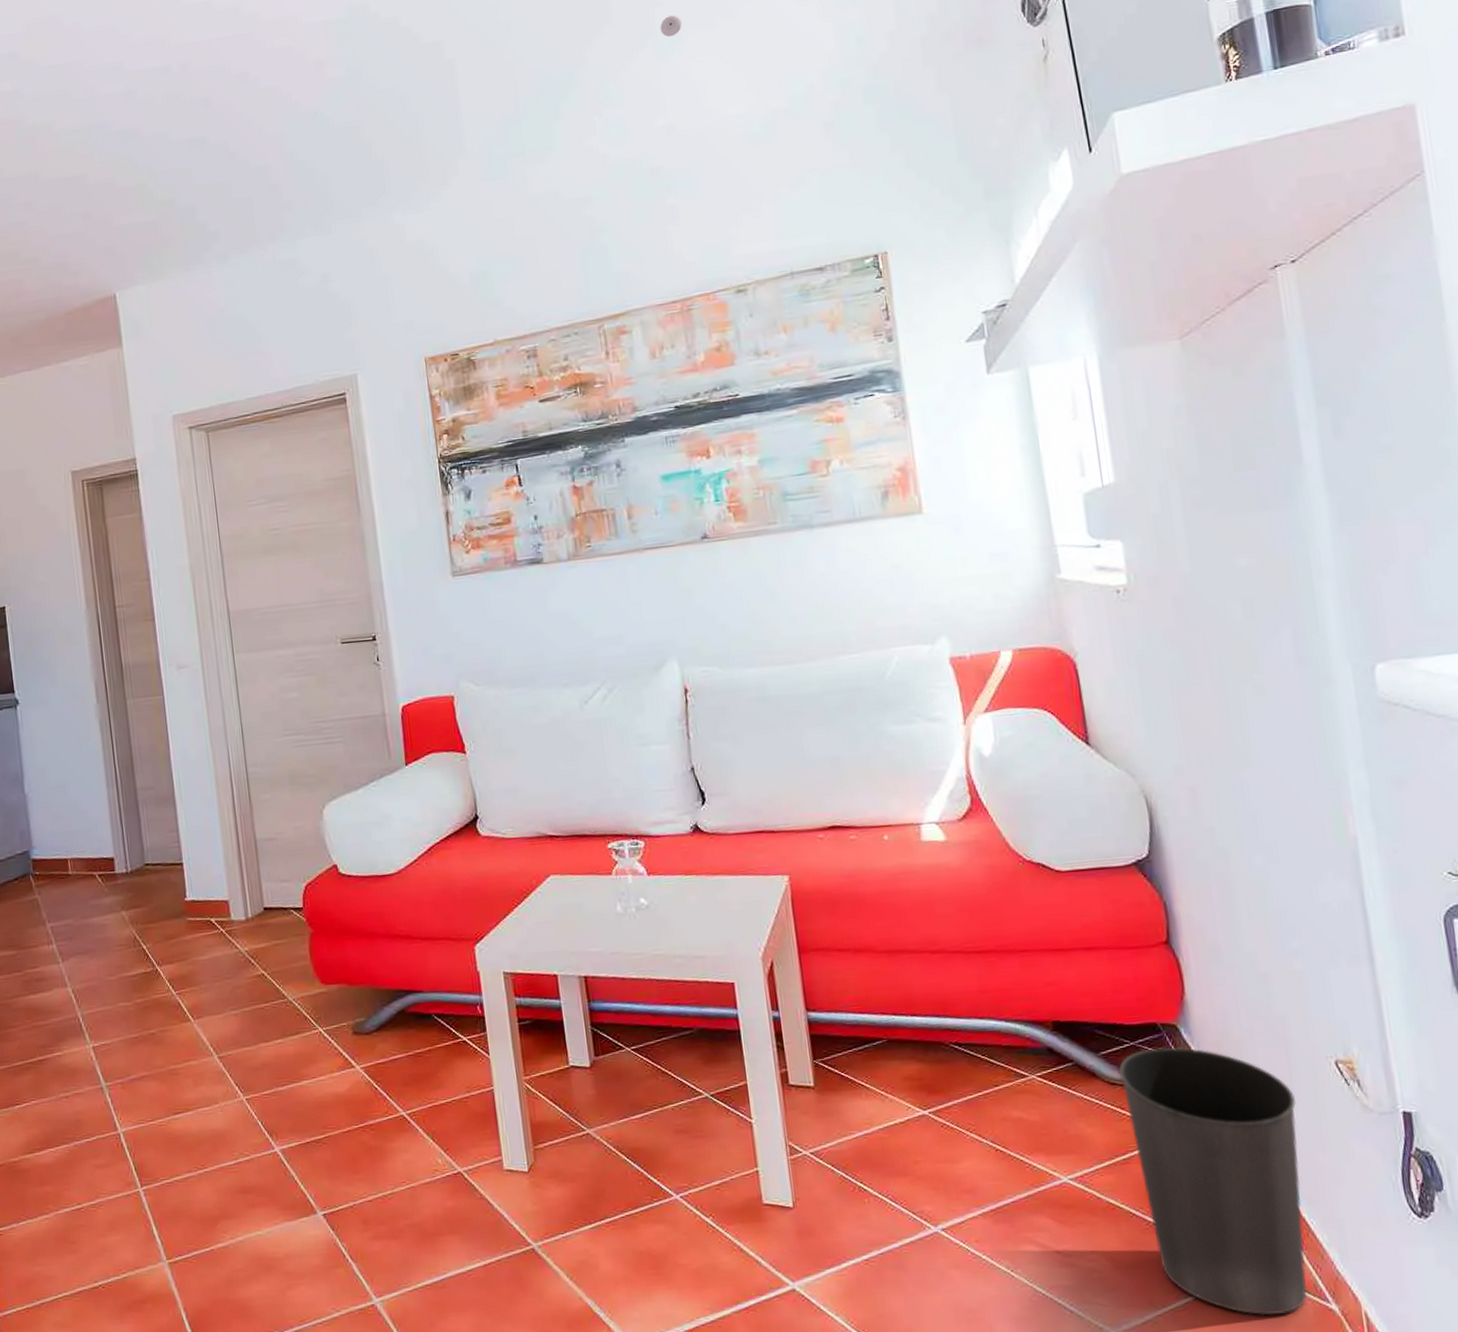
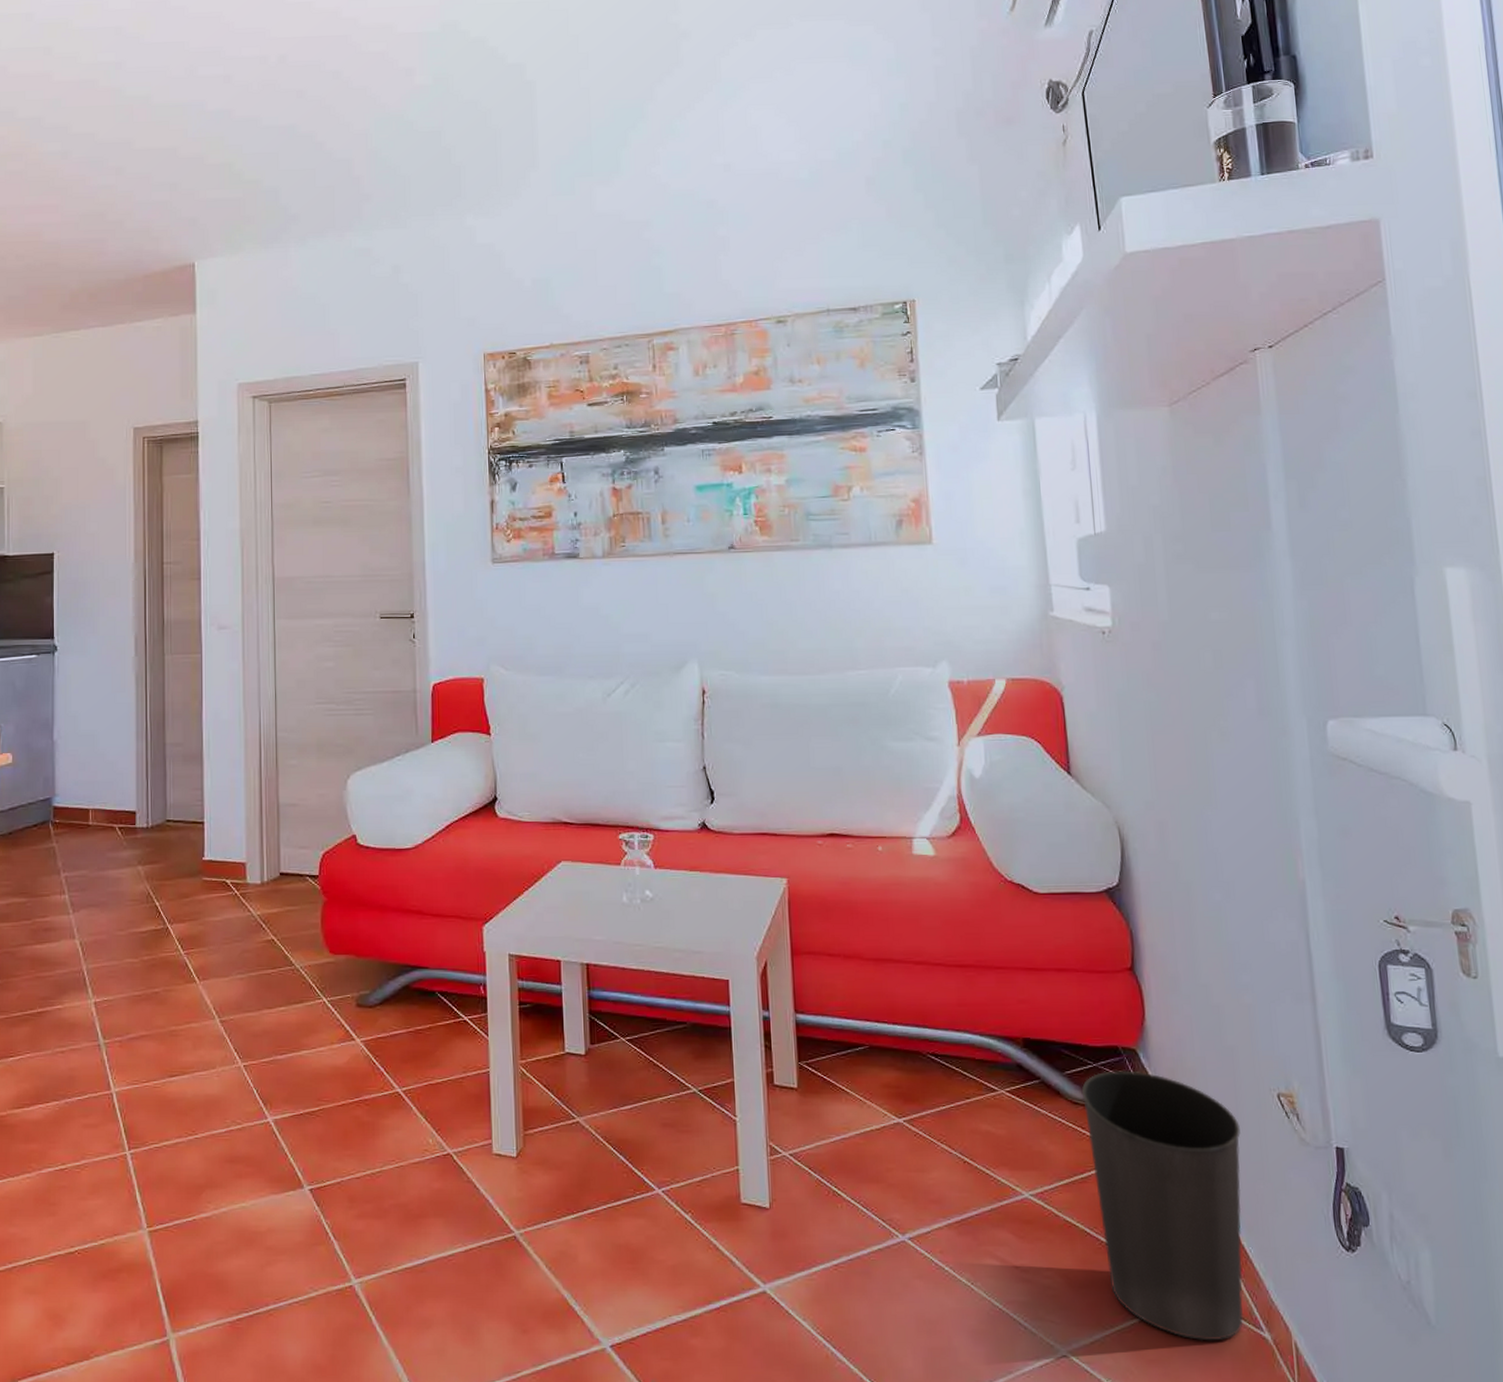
smoke detector: present [660,15,682,37] -> none [725,65,745,84]

